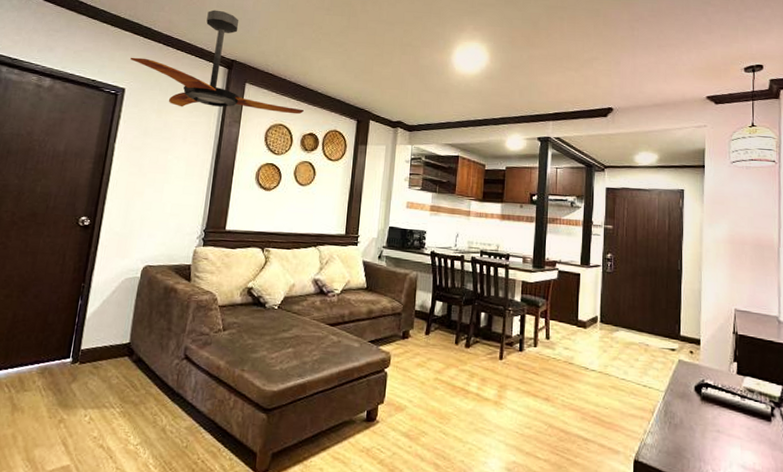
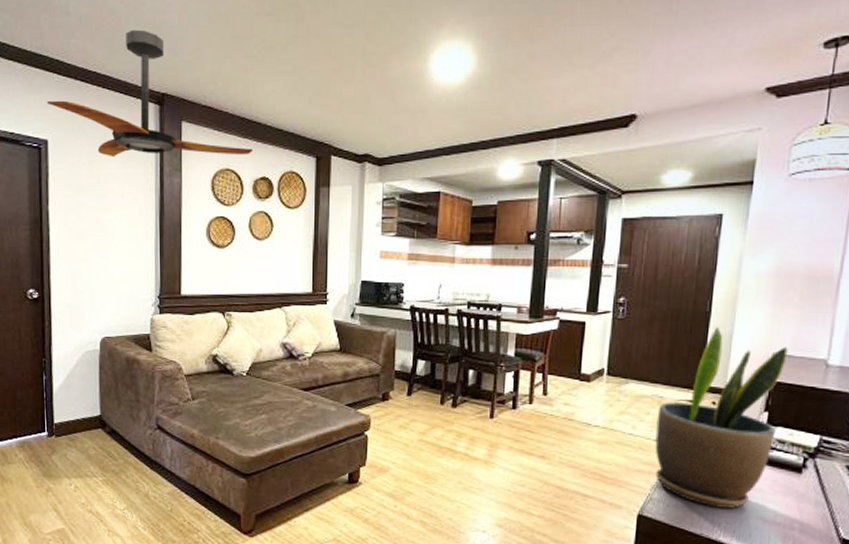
potted plant: none [645,283,747,456] -> present [655,326,788,508]

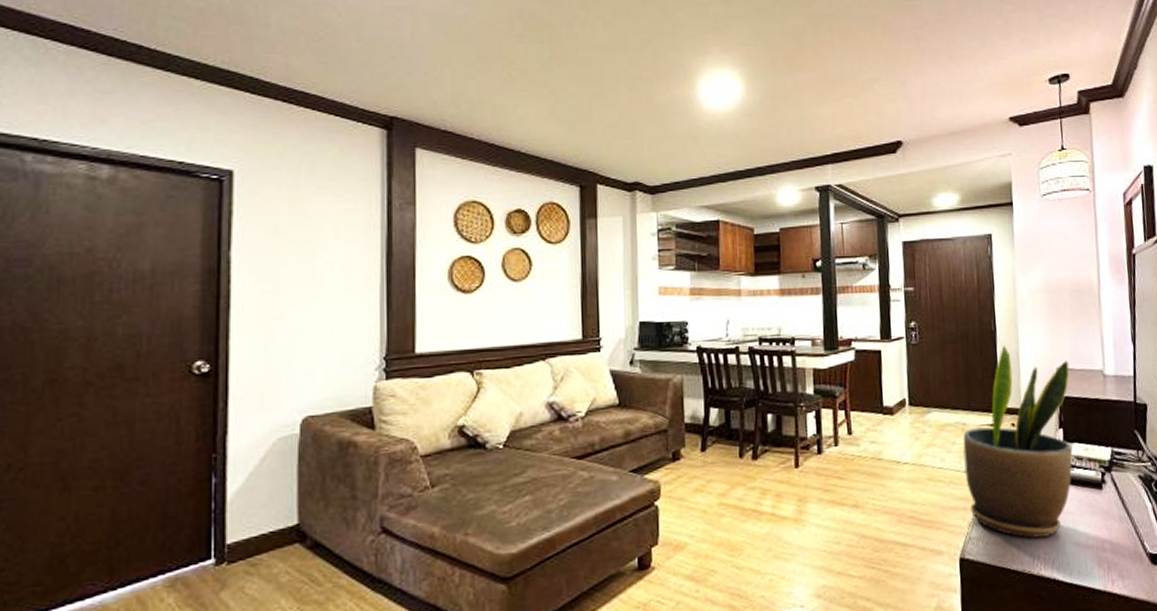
ceiling fan: present [47,29,252,158] -> none [234,46,504,190]

